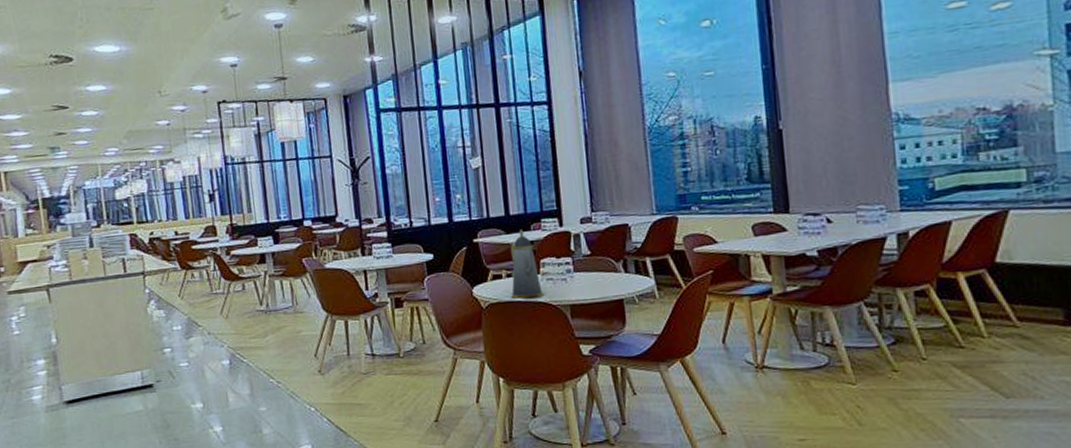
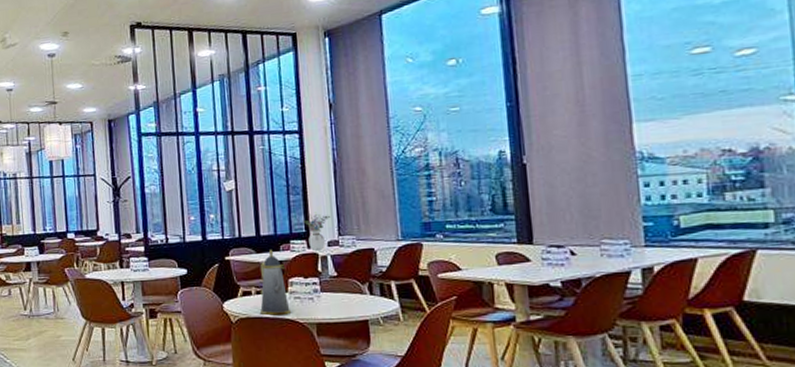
bouquet: none [554,187,582,229] -> present [303,212,330,250]

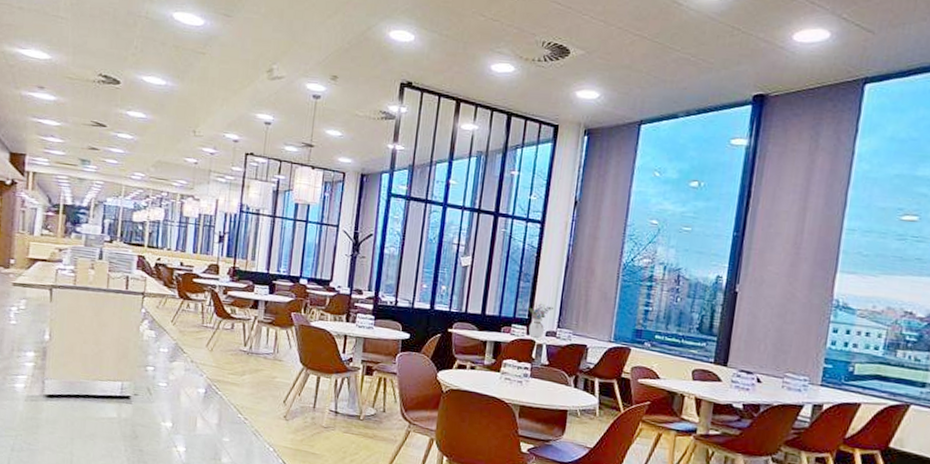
coffee pot: present [260,249,290,316] -> none [471,329,503,393]

